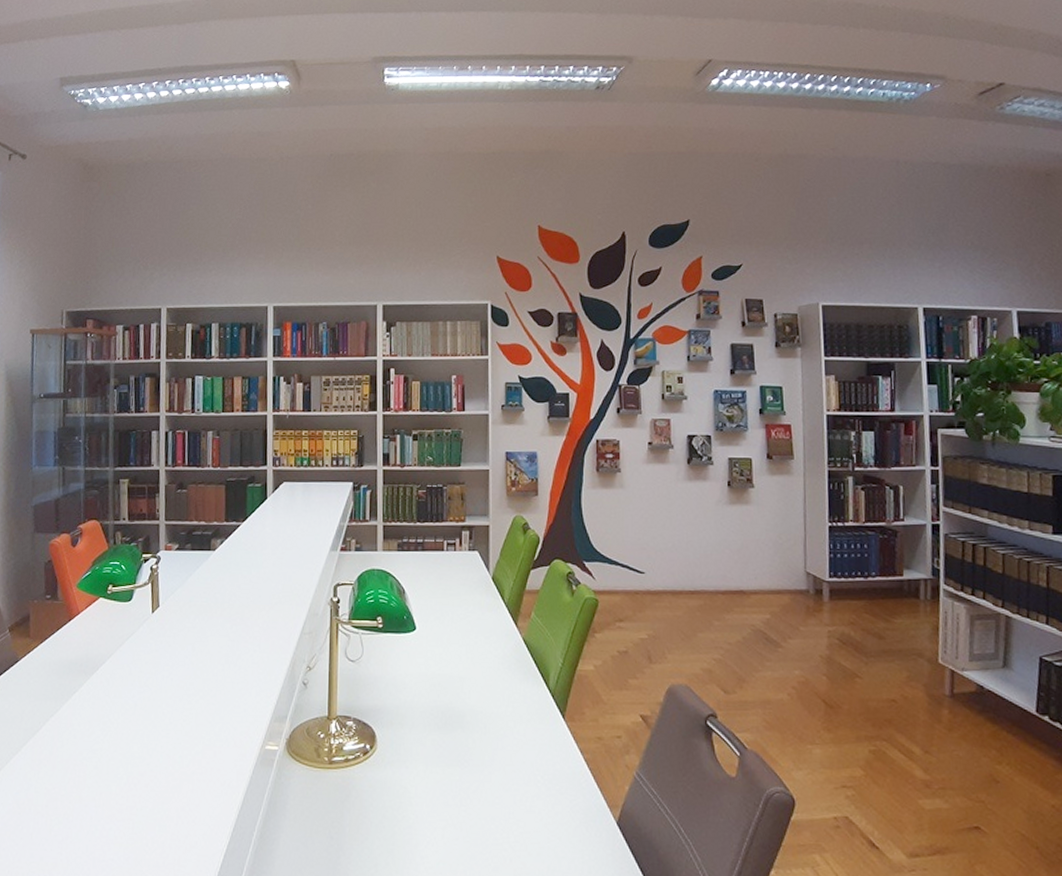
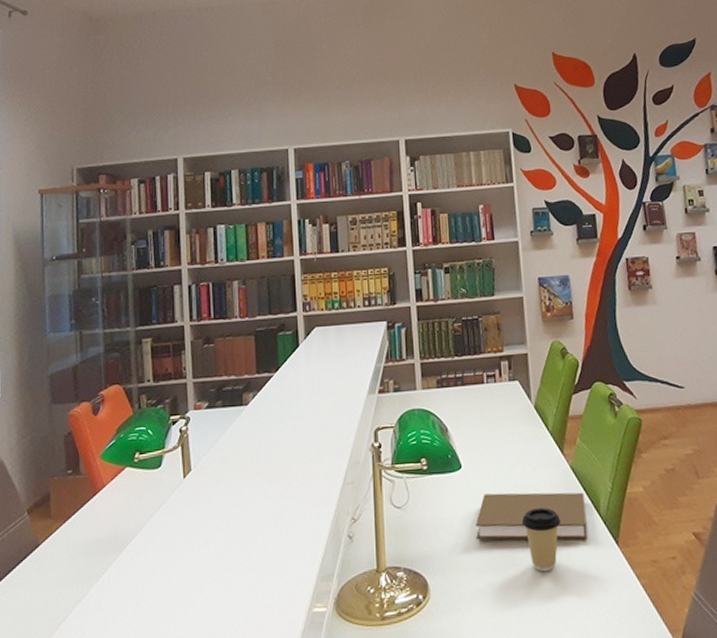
book: none [426,657,535,710] -> present [475,492,588,540]
coffee cup: none [470,675,510,737] -> present [521,508,561,572]

